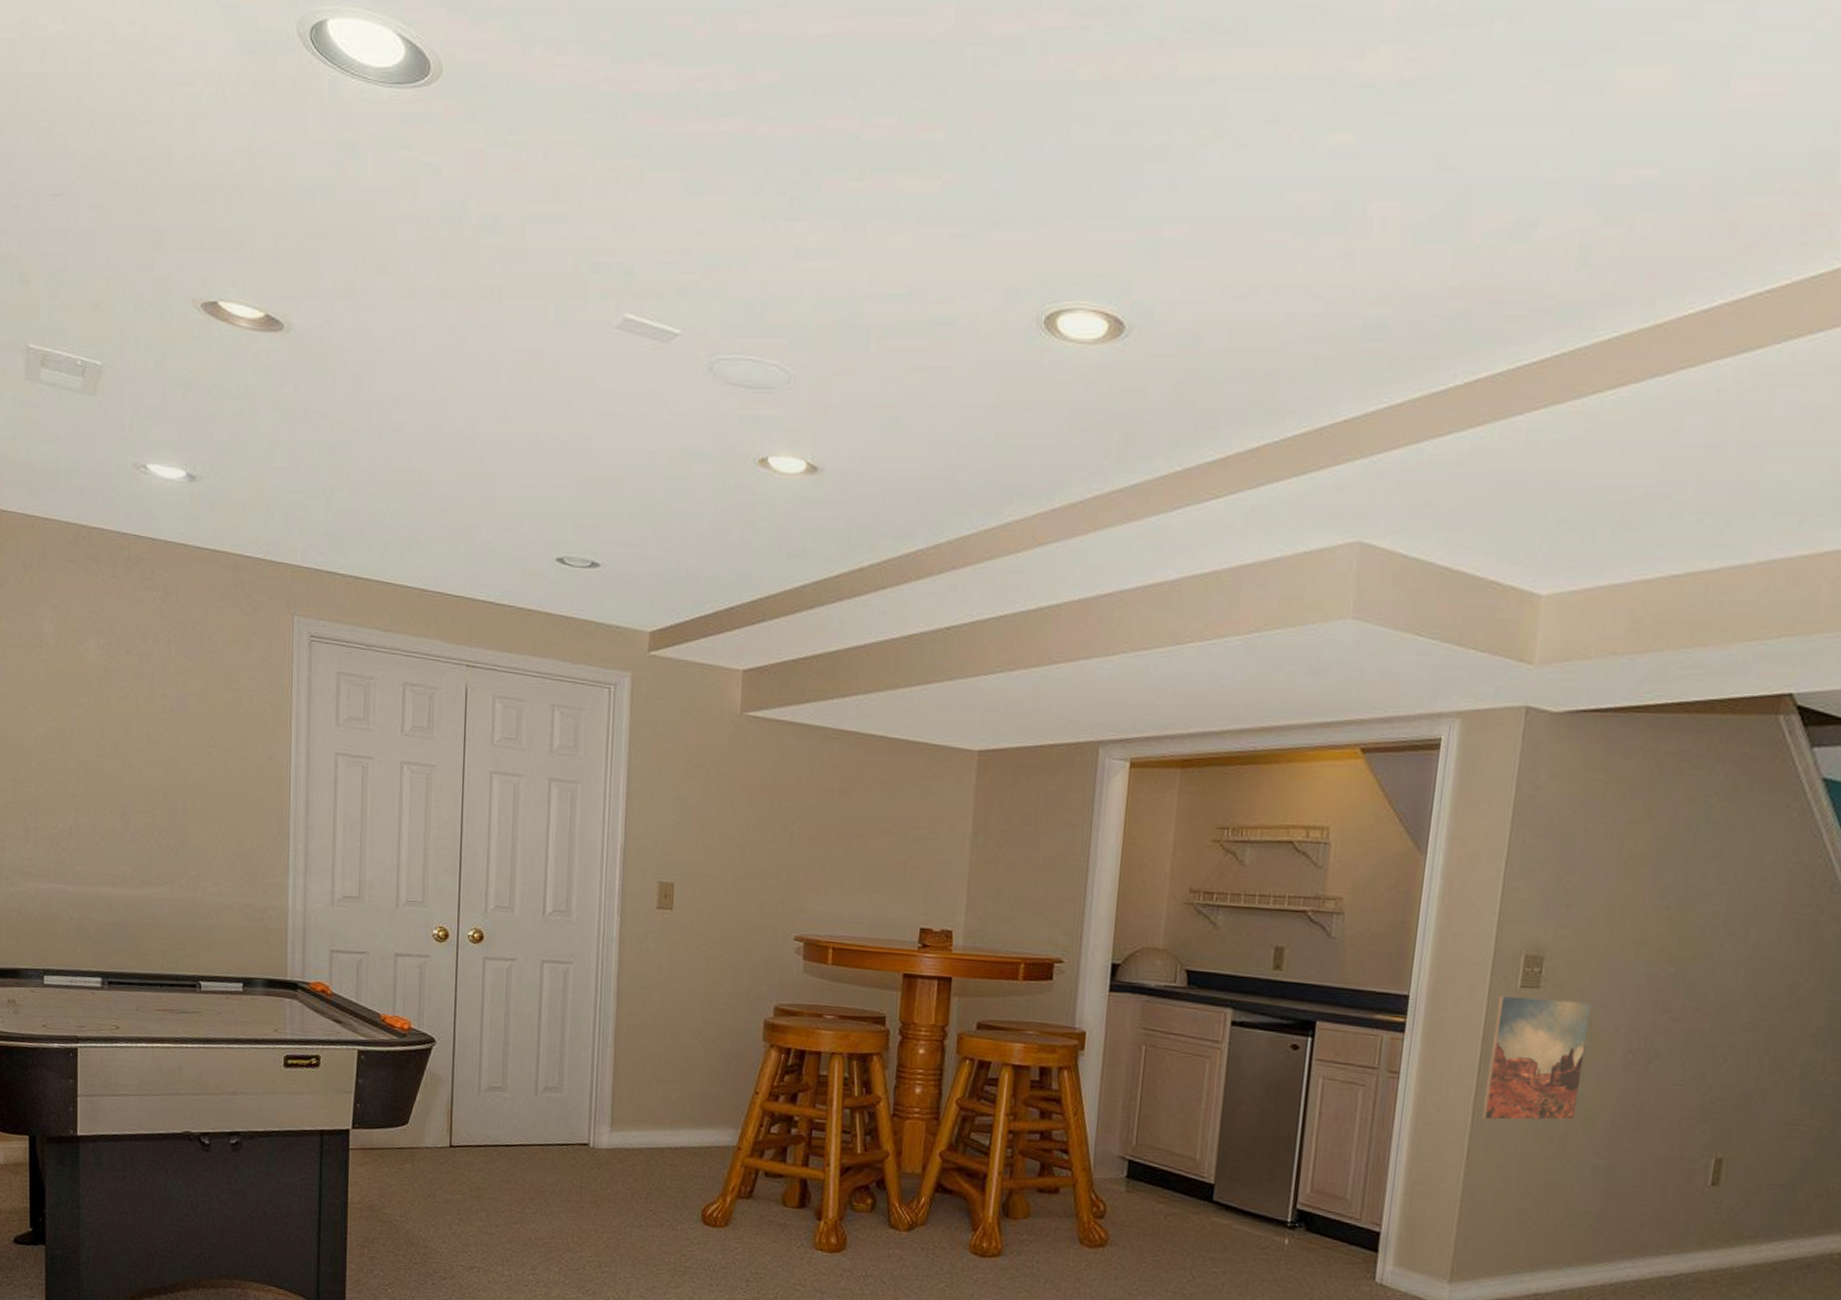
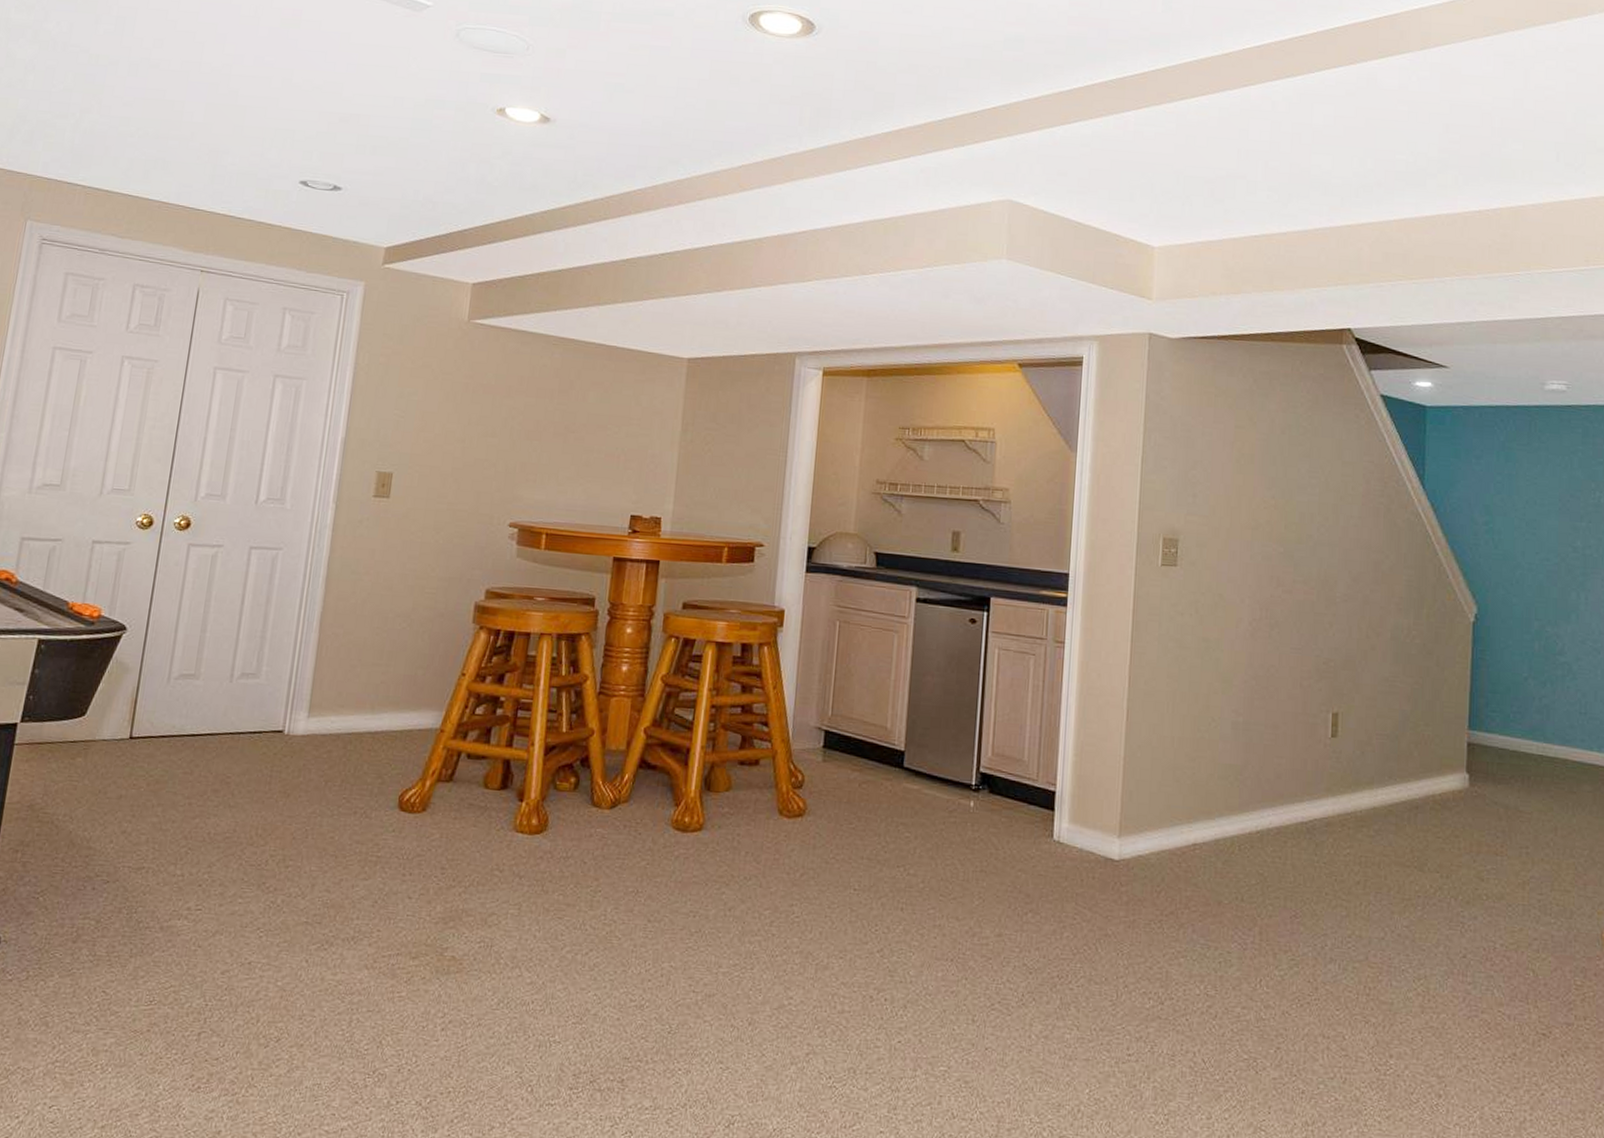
wall art: present [1482,995,1592,1120] -> none [1137,572,1220,683]

